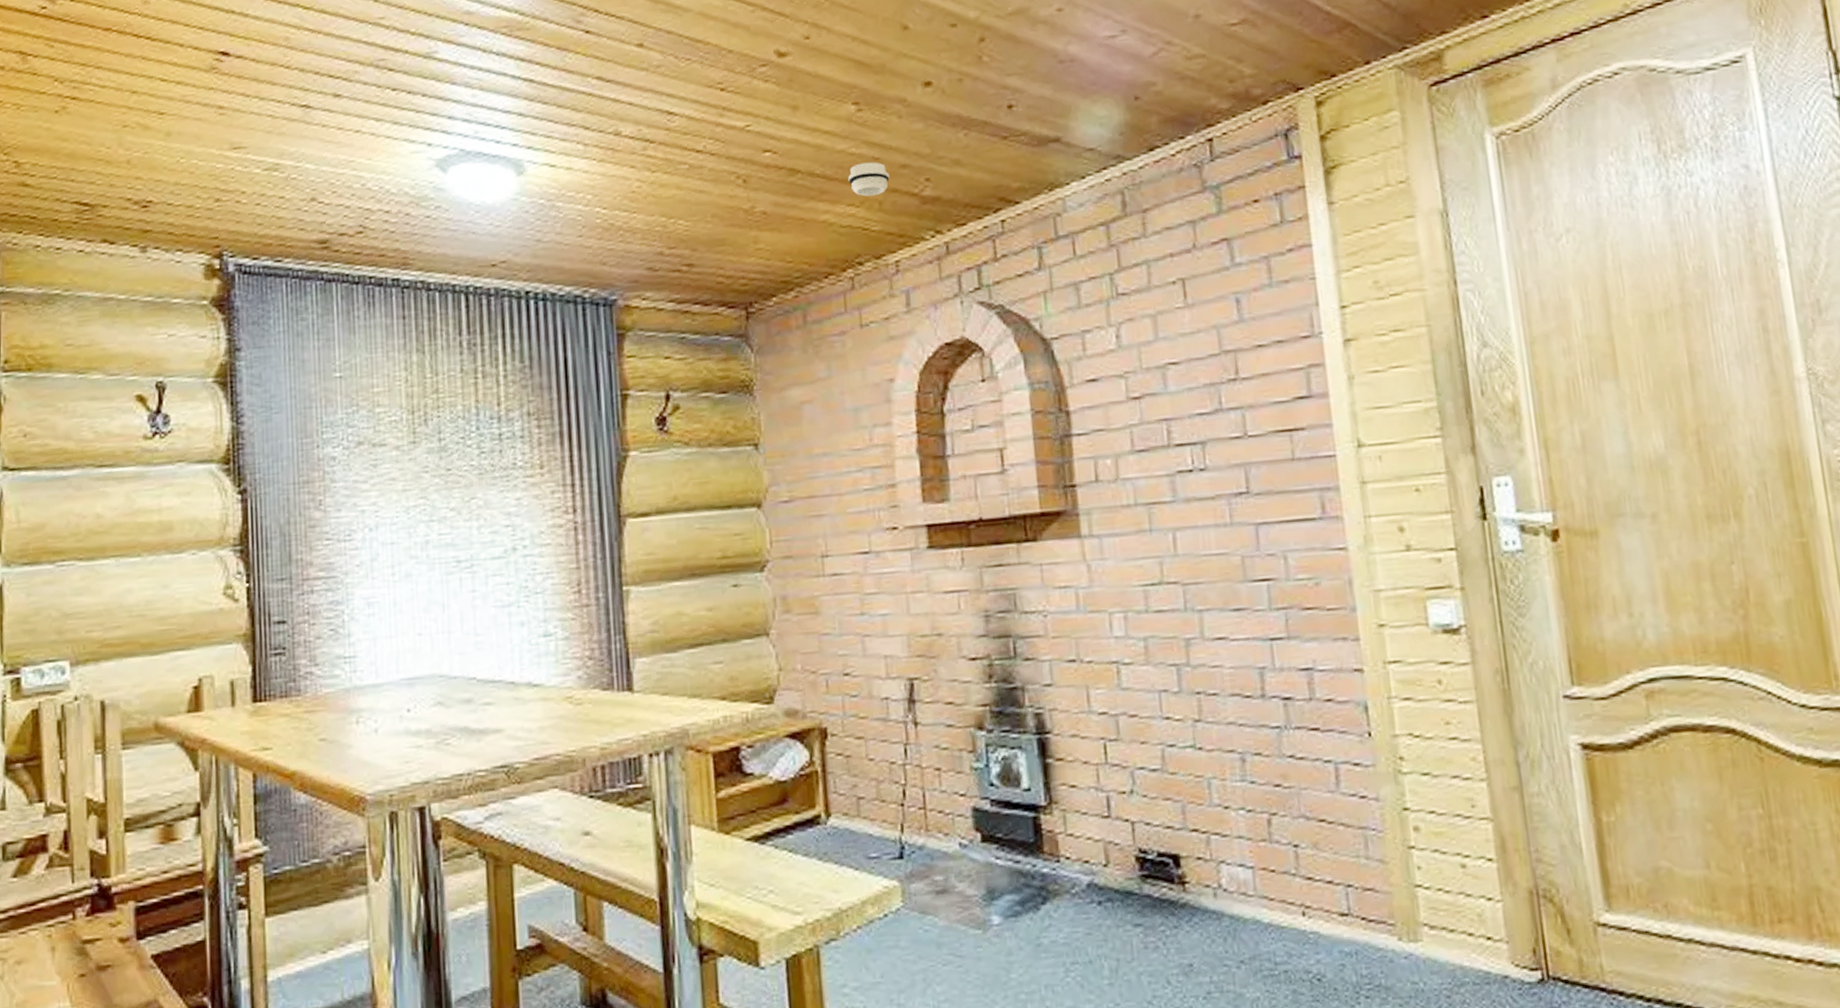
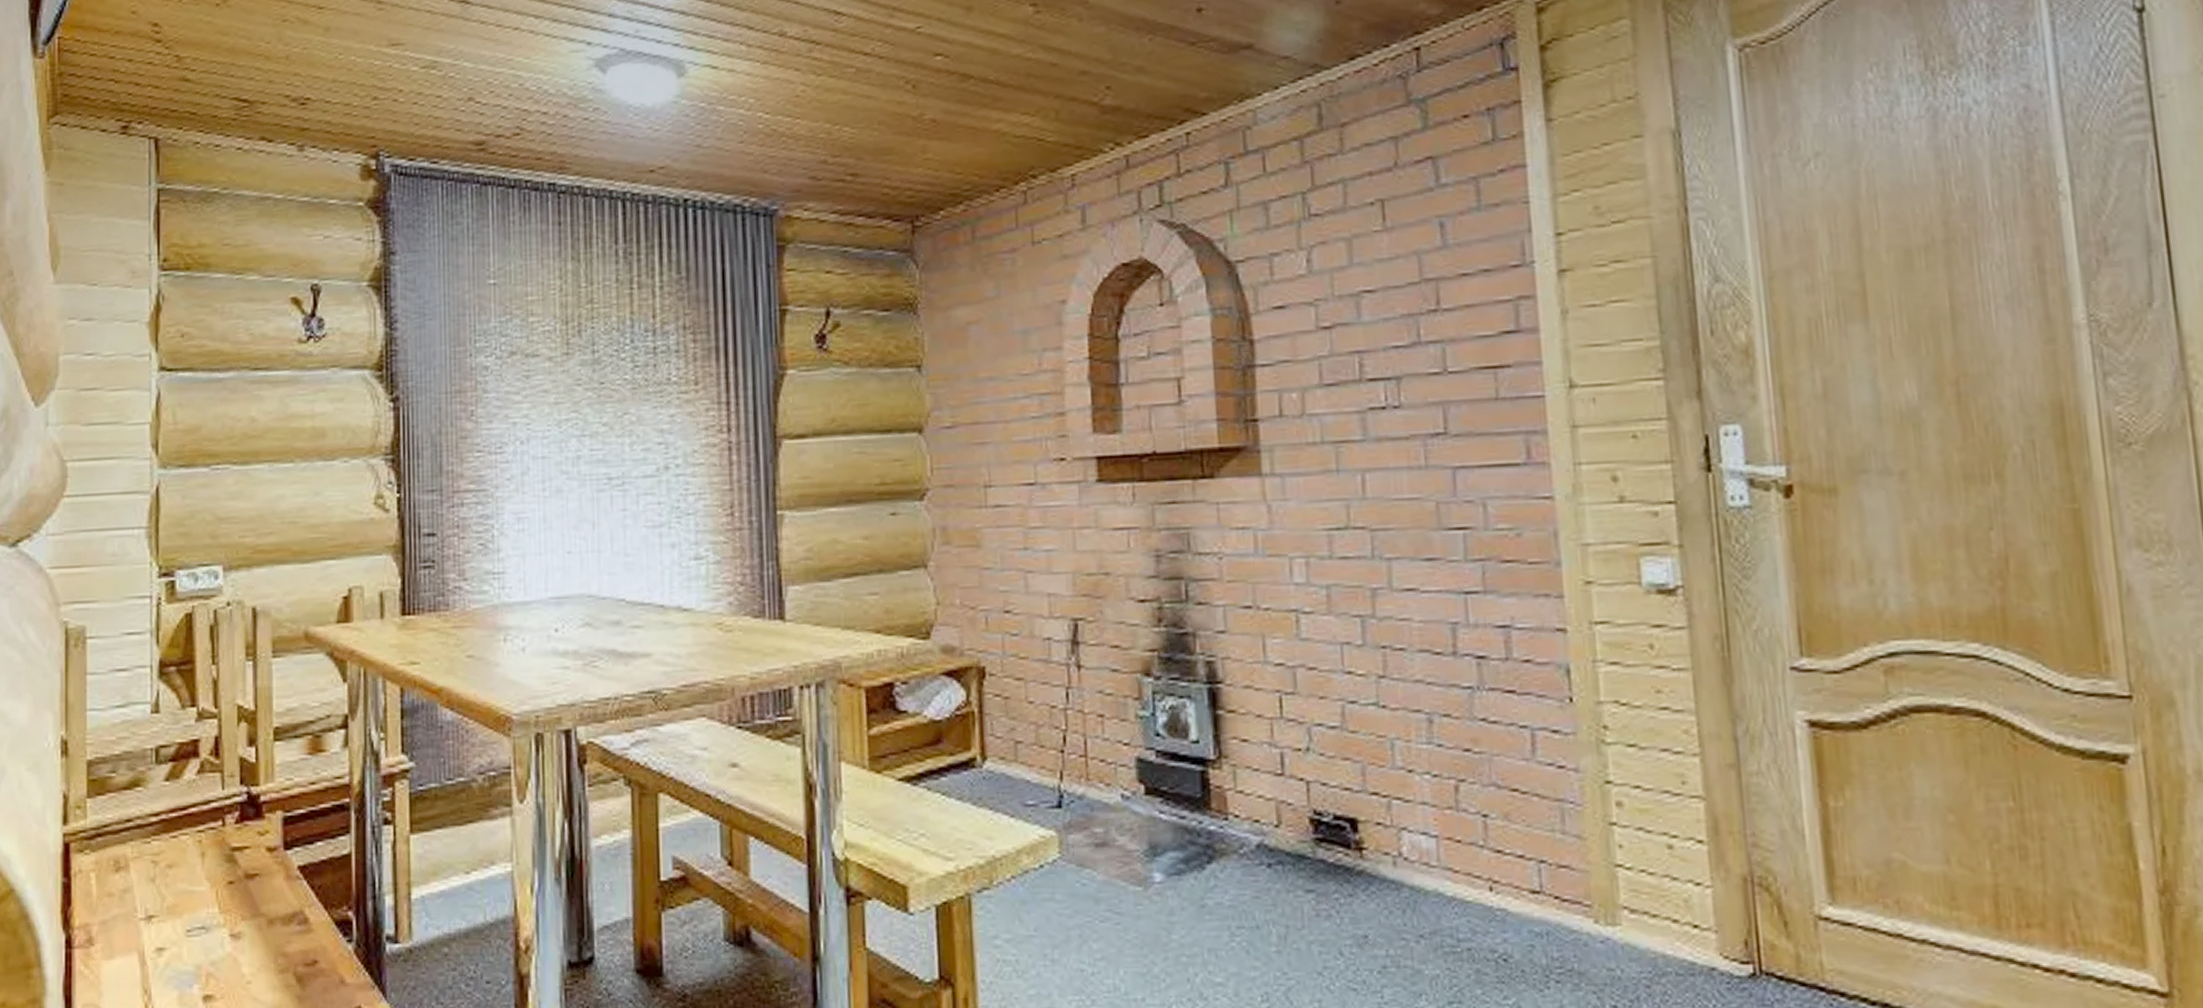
smoke detector: present [848,162,890,197] -> none [1023,68,1068,105]

